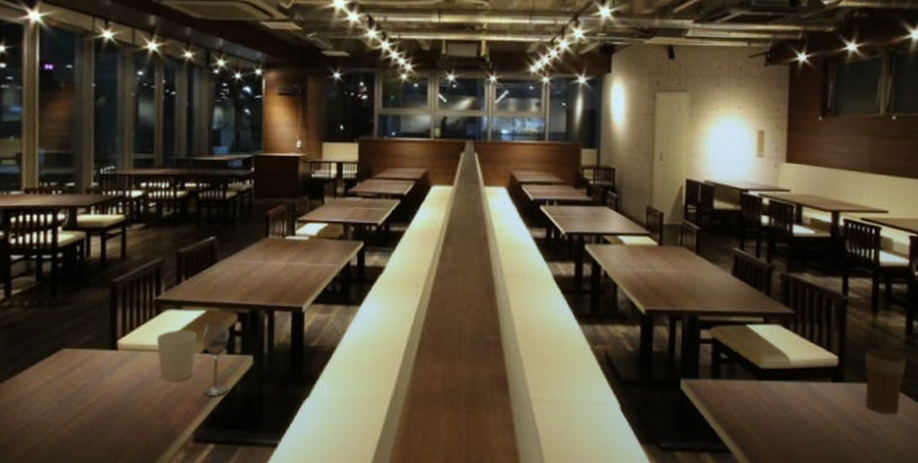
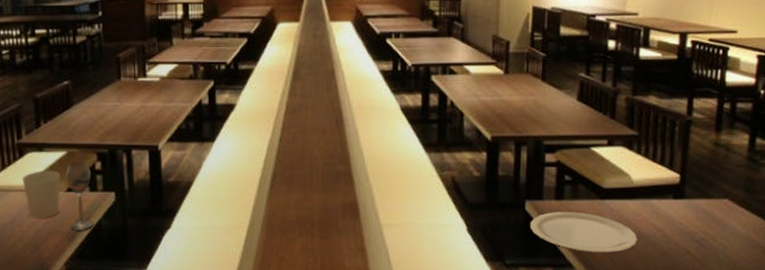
plate: none [686,391,797,438] -> present [530,211,638,253]
cup: present [864,349,906,415] -> none [704,167,747,227]

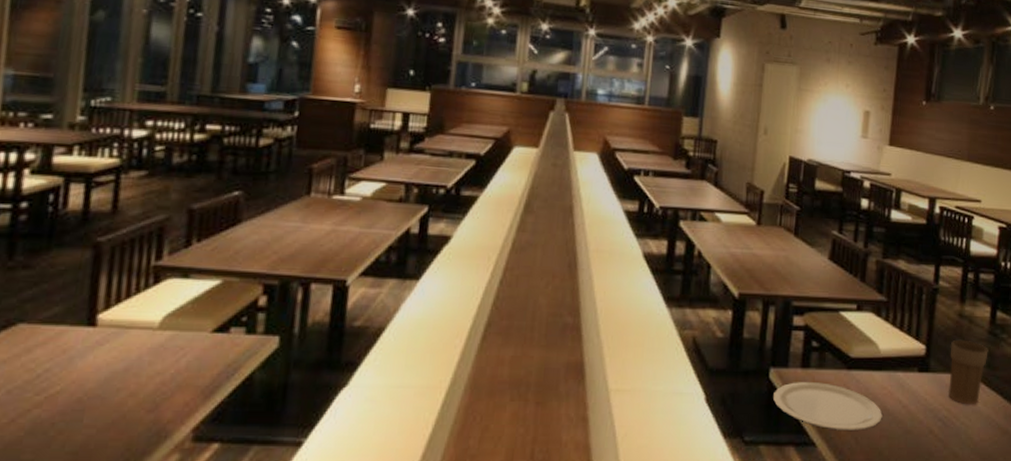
dixie cup: present [22,169,61,218] -> none [151,302,209,367]
wineglass: present [65,161,93,230] -> none [209,293,252,384]
cup: none [704,167,747,227] -> present [948,339,989,405]

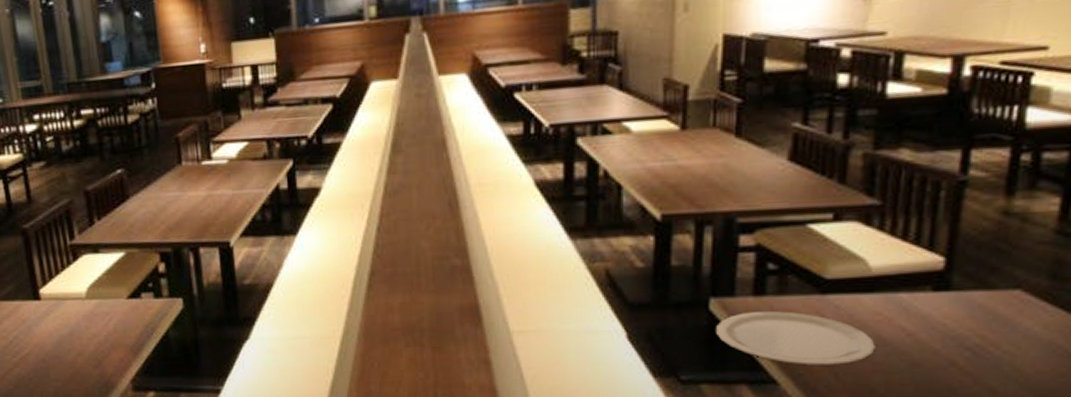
cup: present [948,339,989,405] -> none [981,245,1055,329]

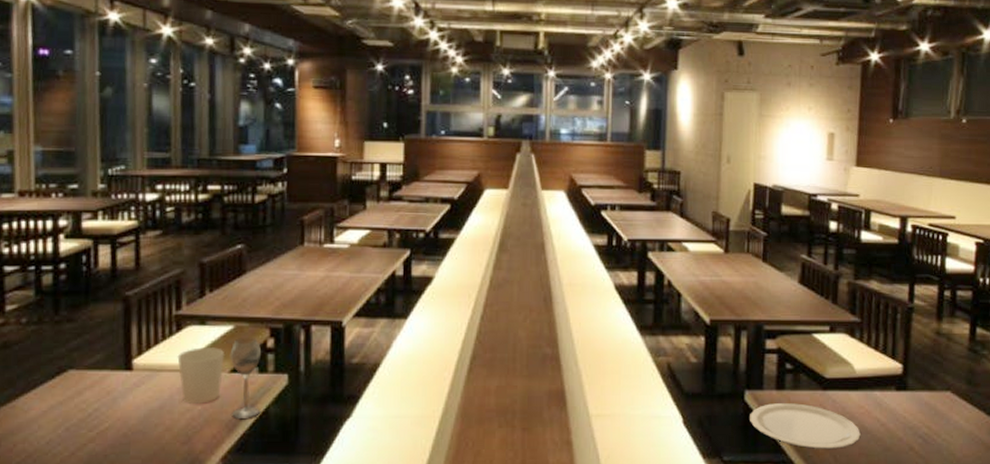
dixie cup: none [78,273,122,330] -> present [177,346,225,404]
wineglass: none [125,262,161,343] -> present [229,337,262,418]

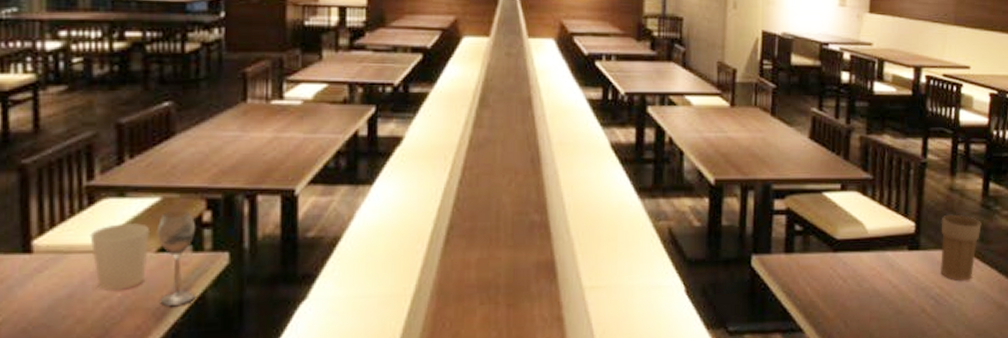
plate: present [750,402,861,449] -> none [757,266,872,315]
cup: none [927,357,969,422] -> present [939,214,981,281]

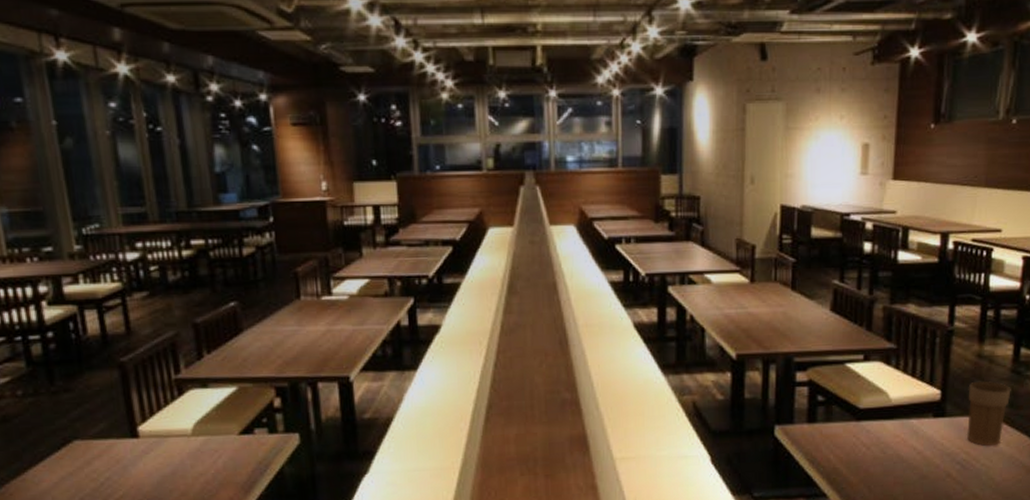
dixie cup: present [90,222,151,290] -> none [183,409,232,468]
wineglass: present [156,210,197,306] -> none [236,397,275,480]

